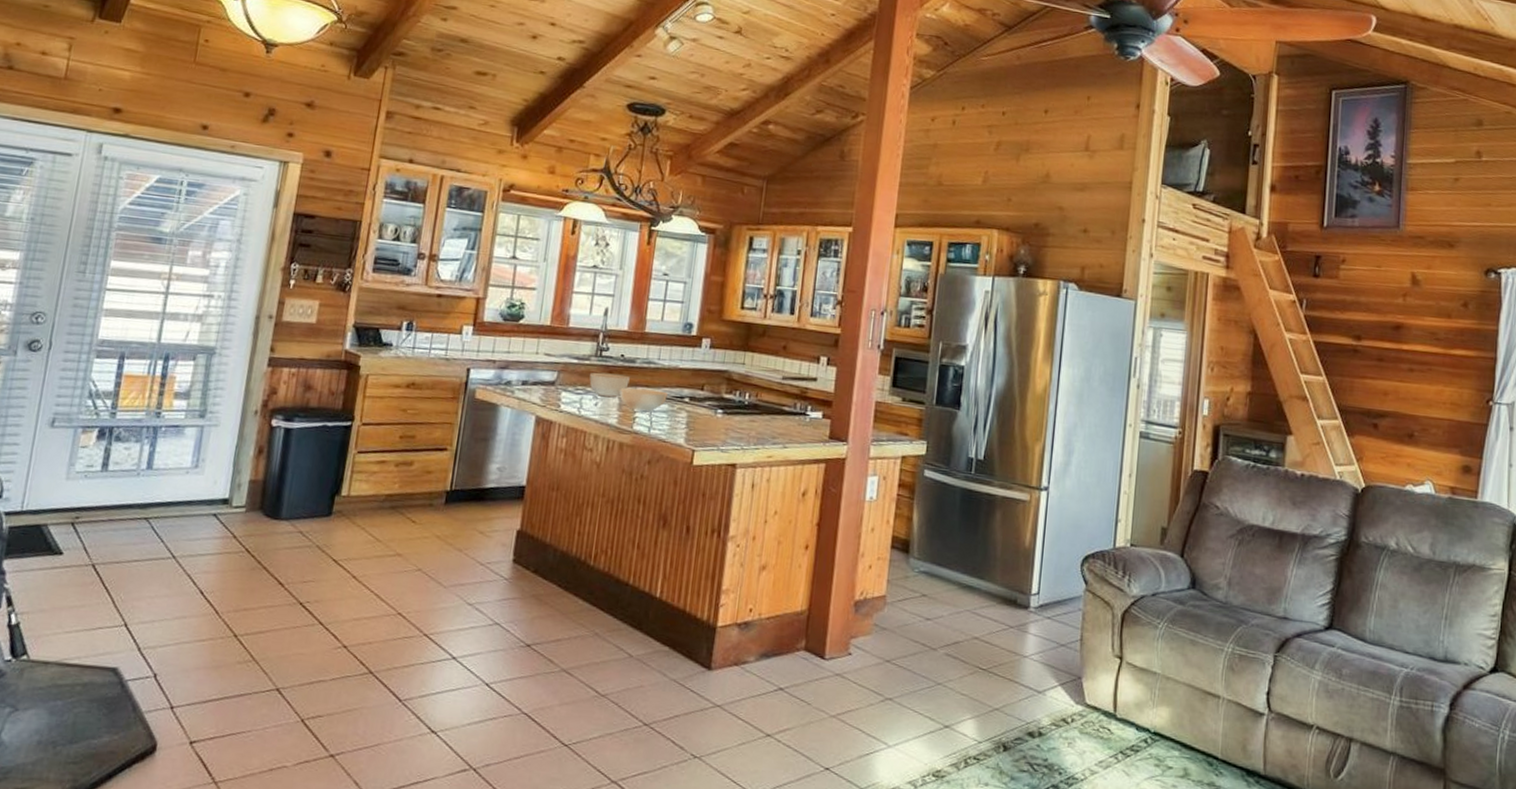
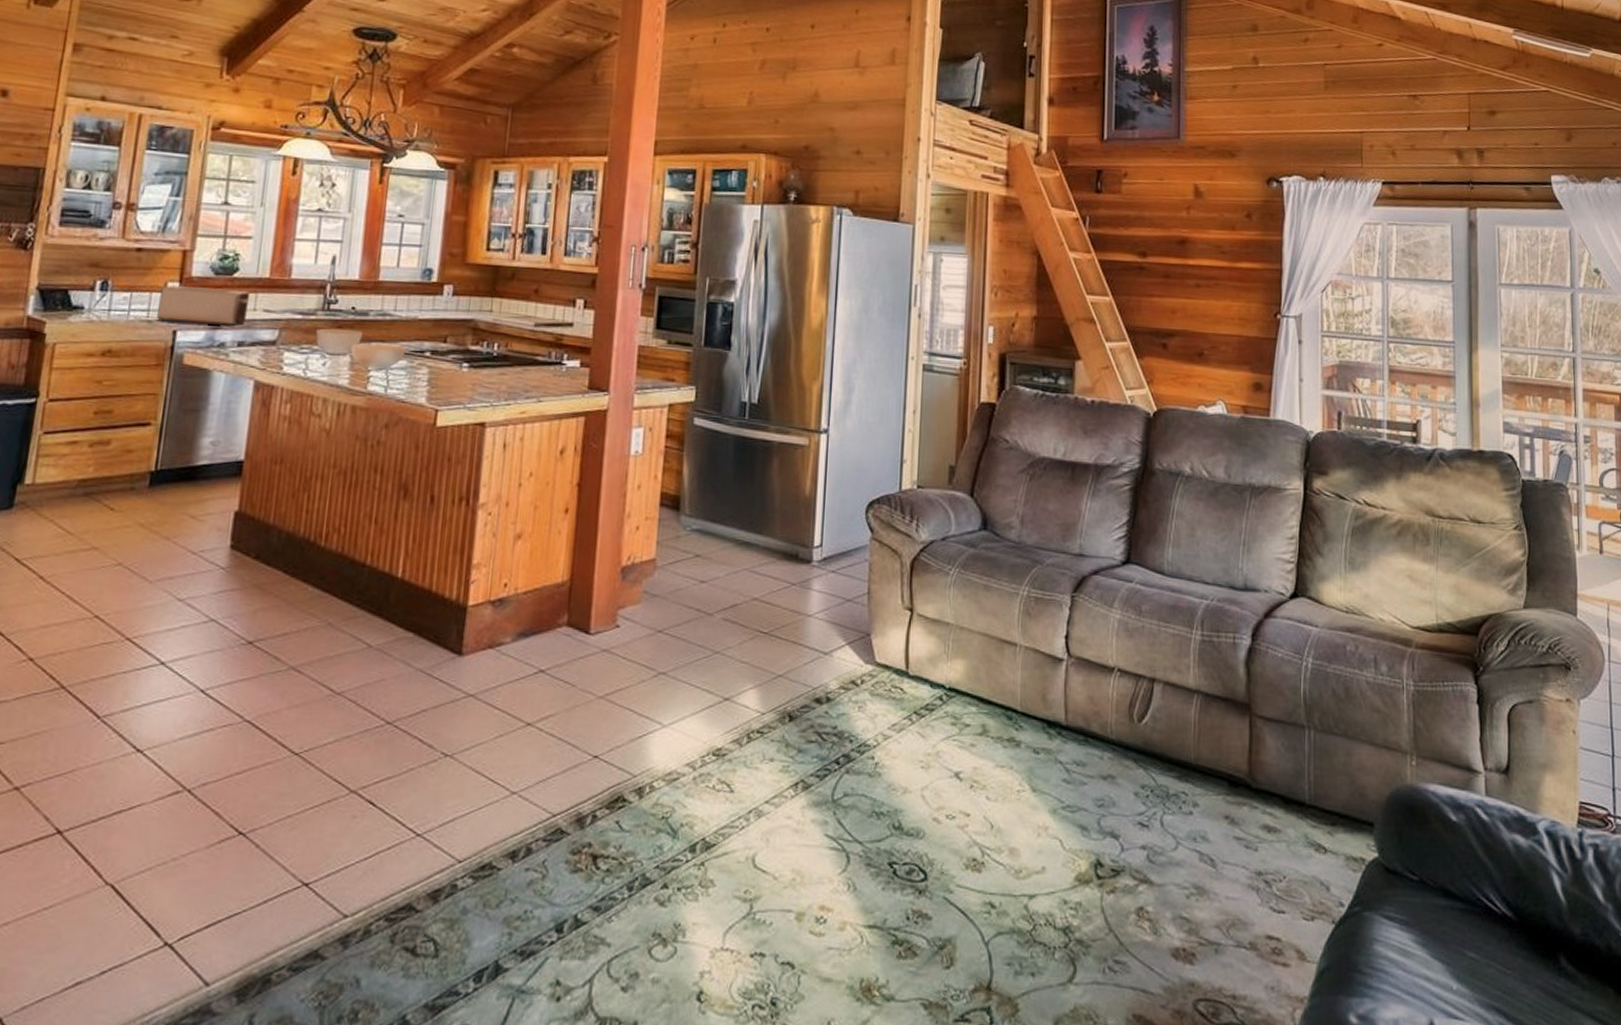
toaster: none [453,328,534,368] -> present [156,285,251,327]

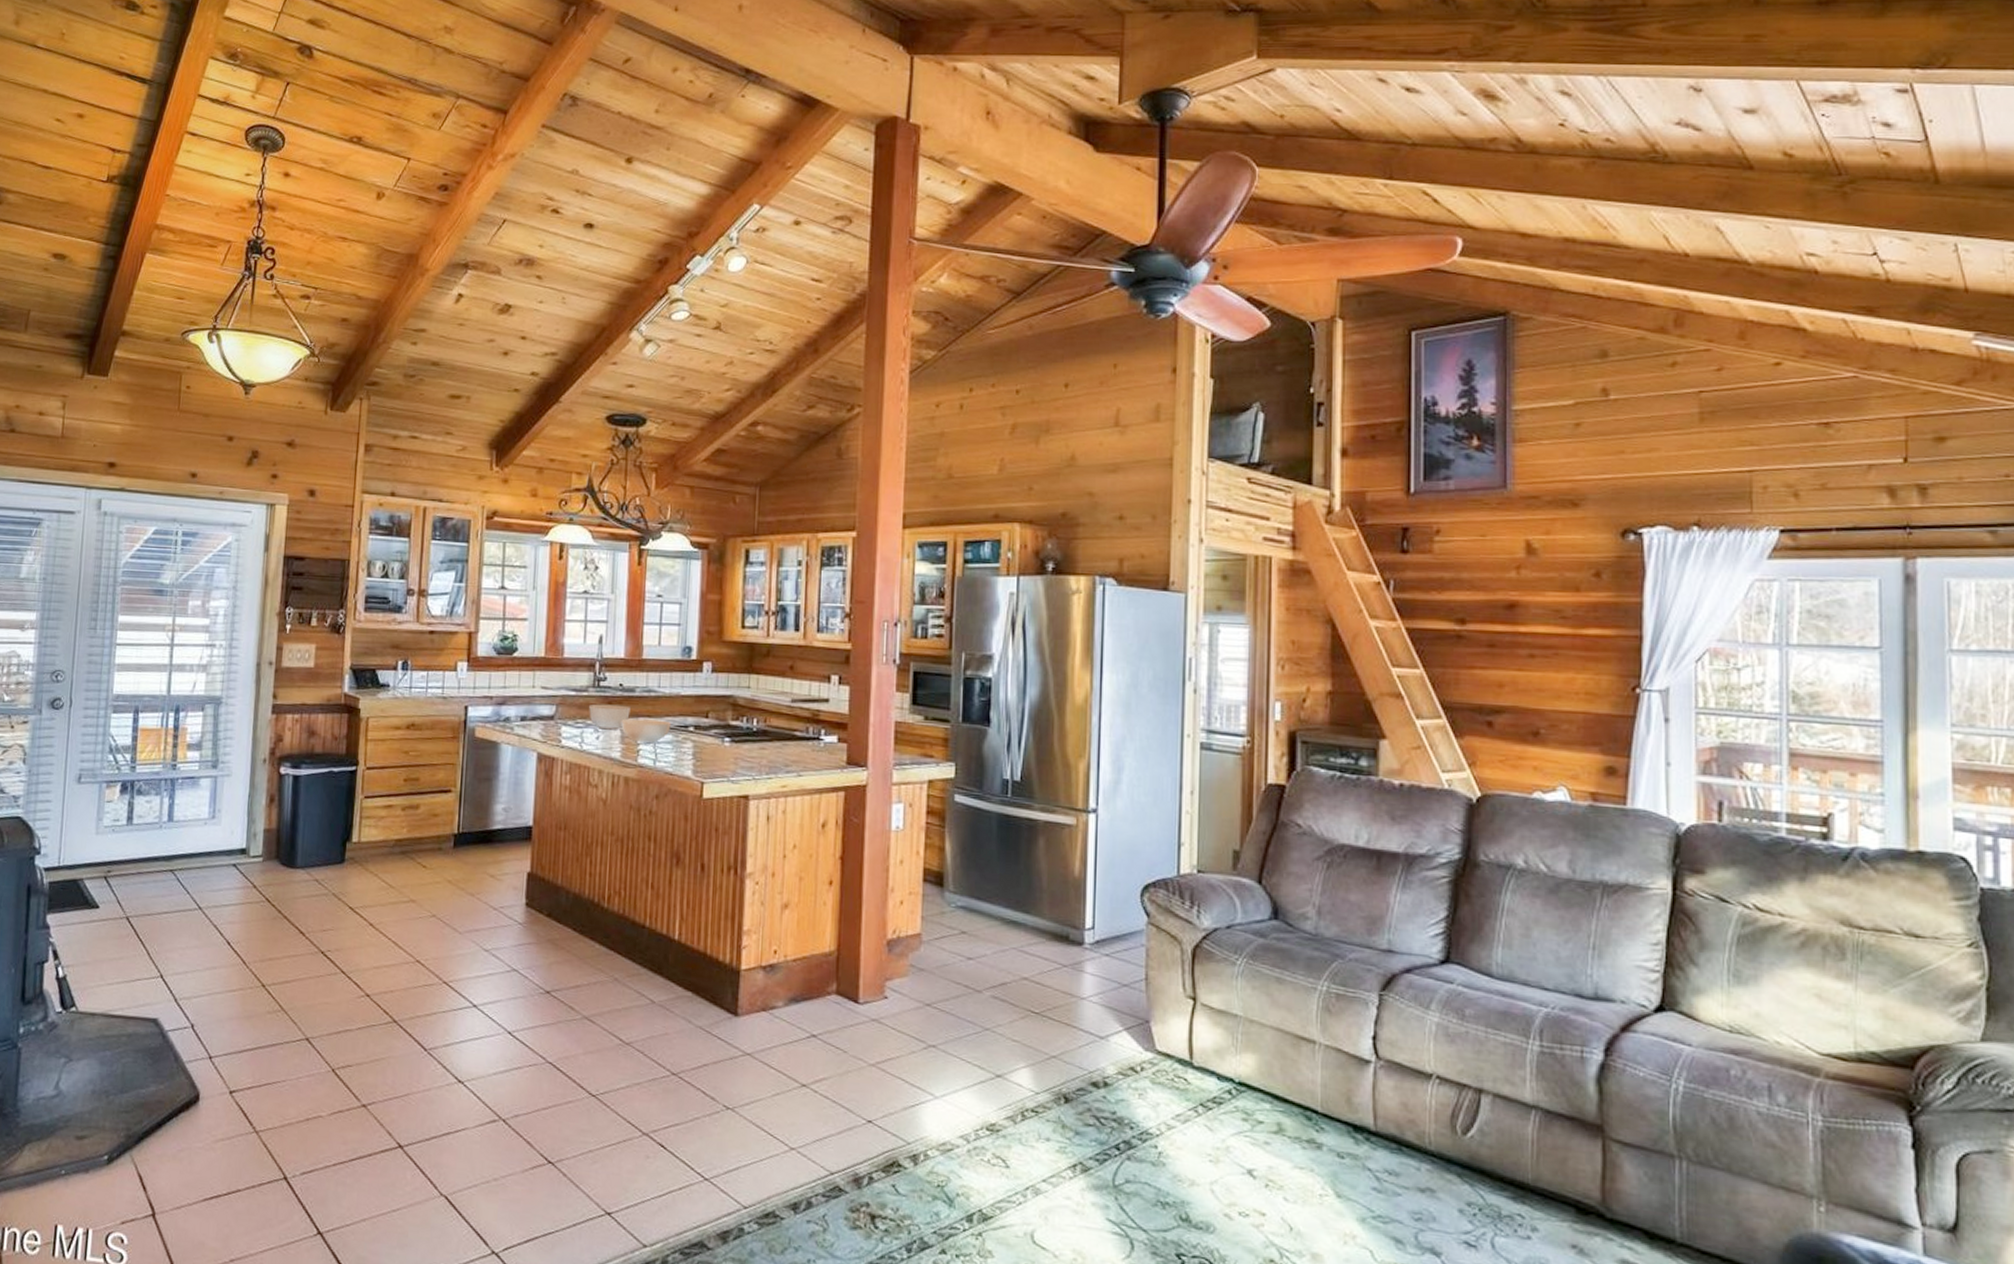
toaster: present [156,285,251,327] -> none [449,665,529,703]

